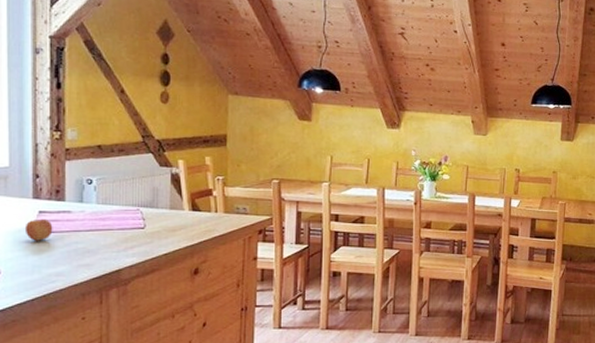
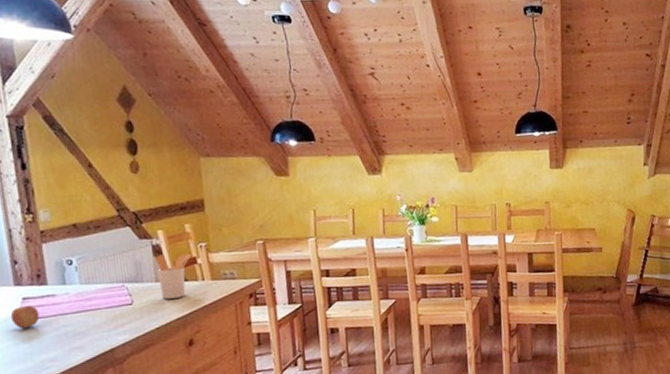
utensil holder: none [173,183,208,227] -> present [156,253,192,299]

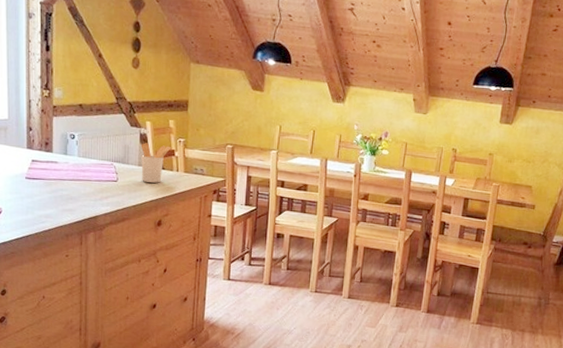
fruit: present [10,305,40,329] -> none [20,167,43,186]

